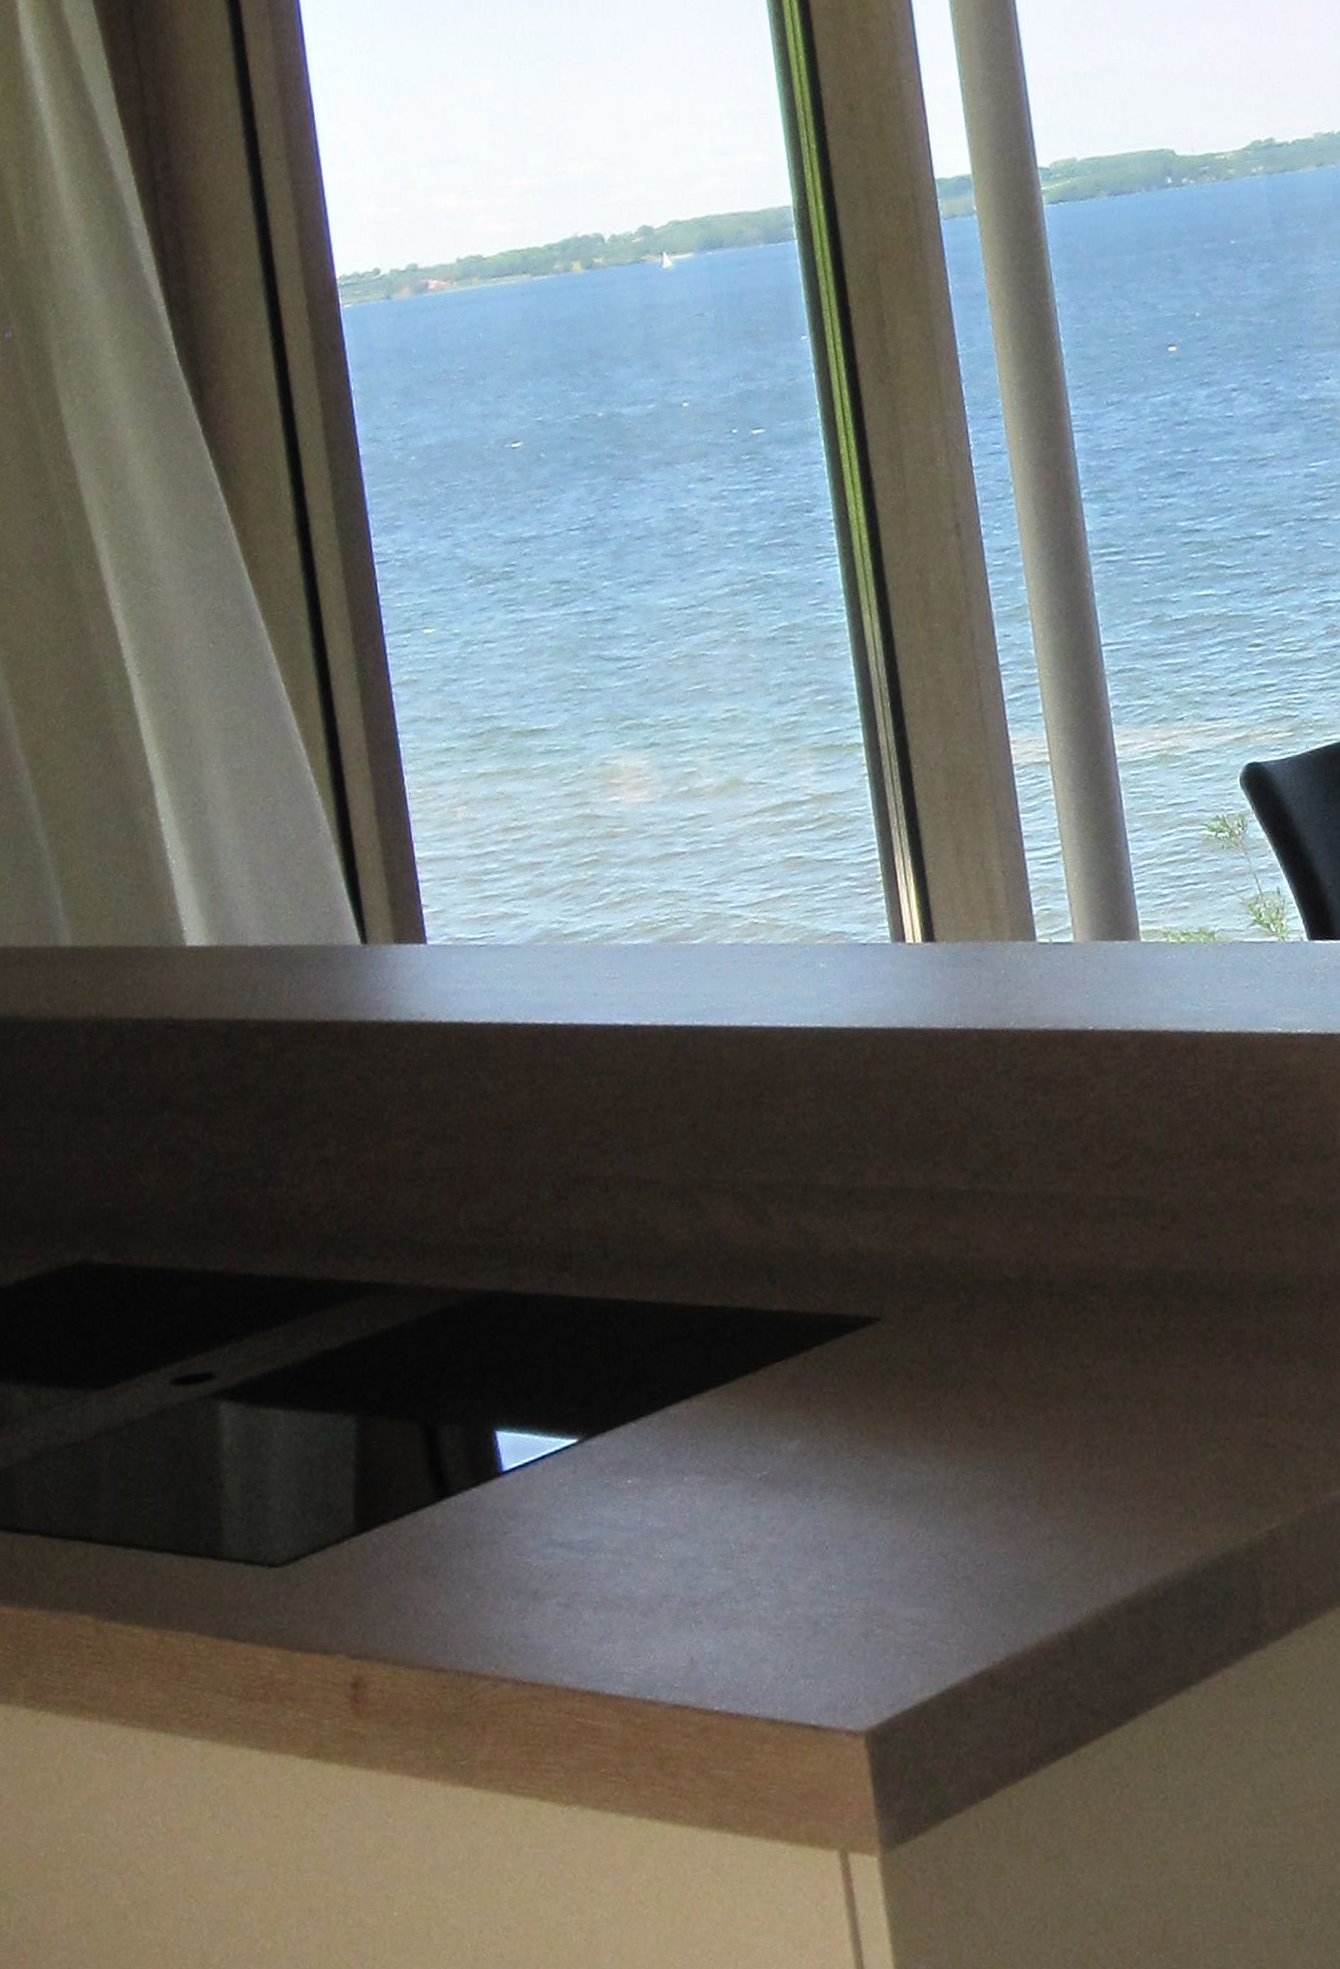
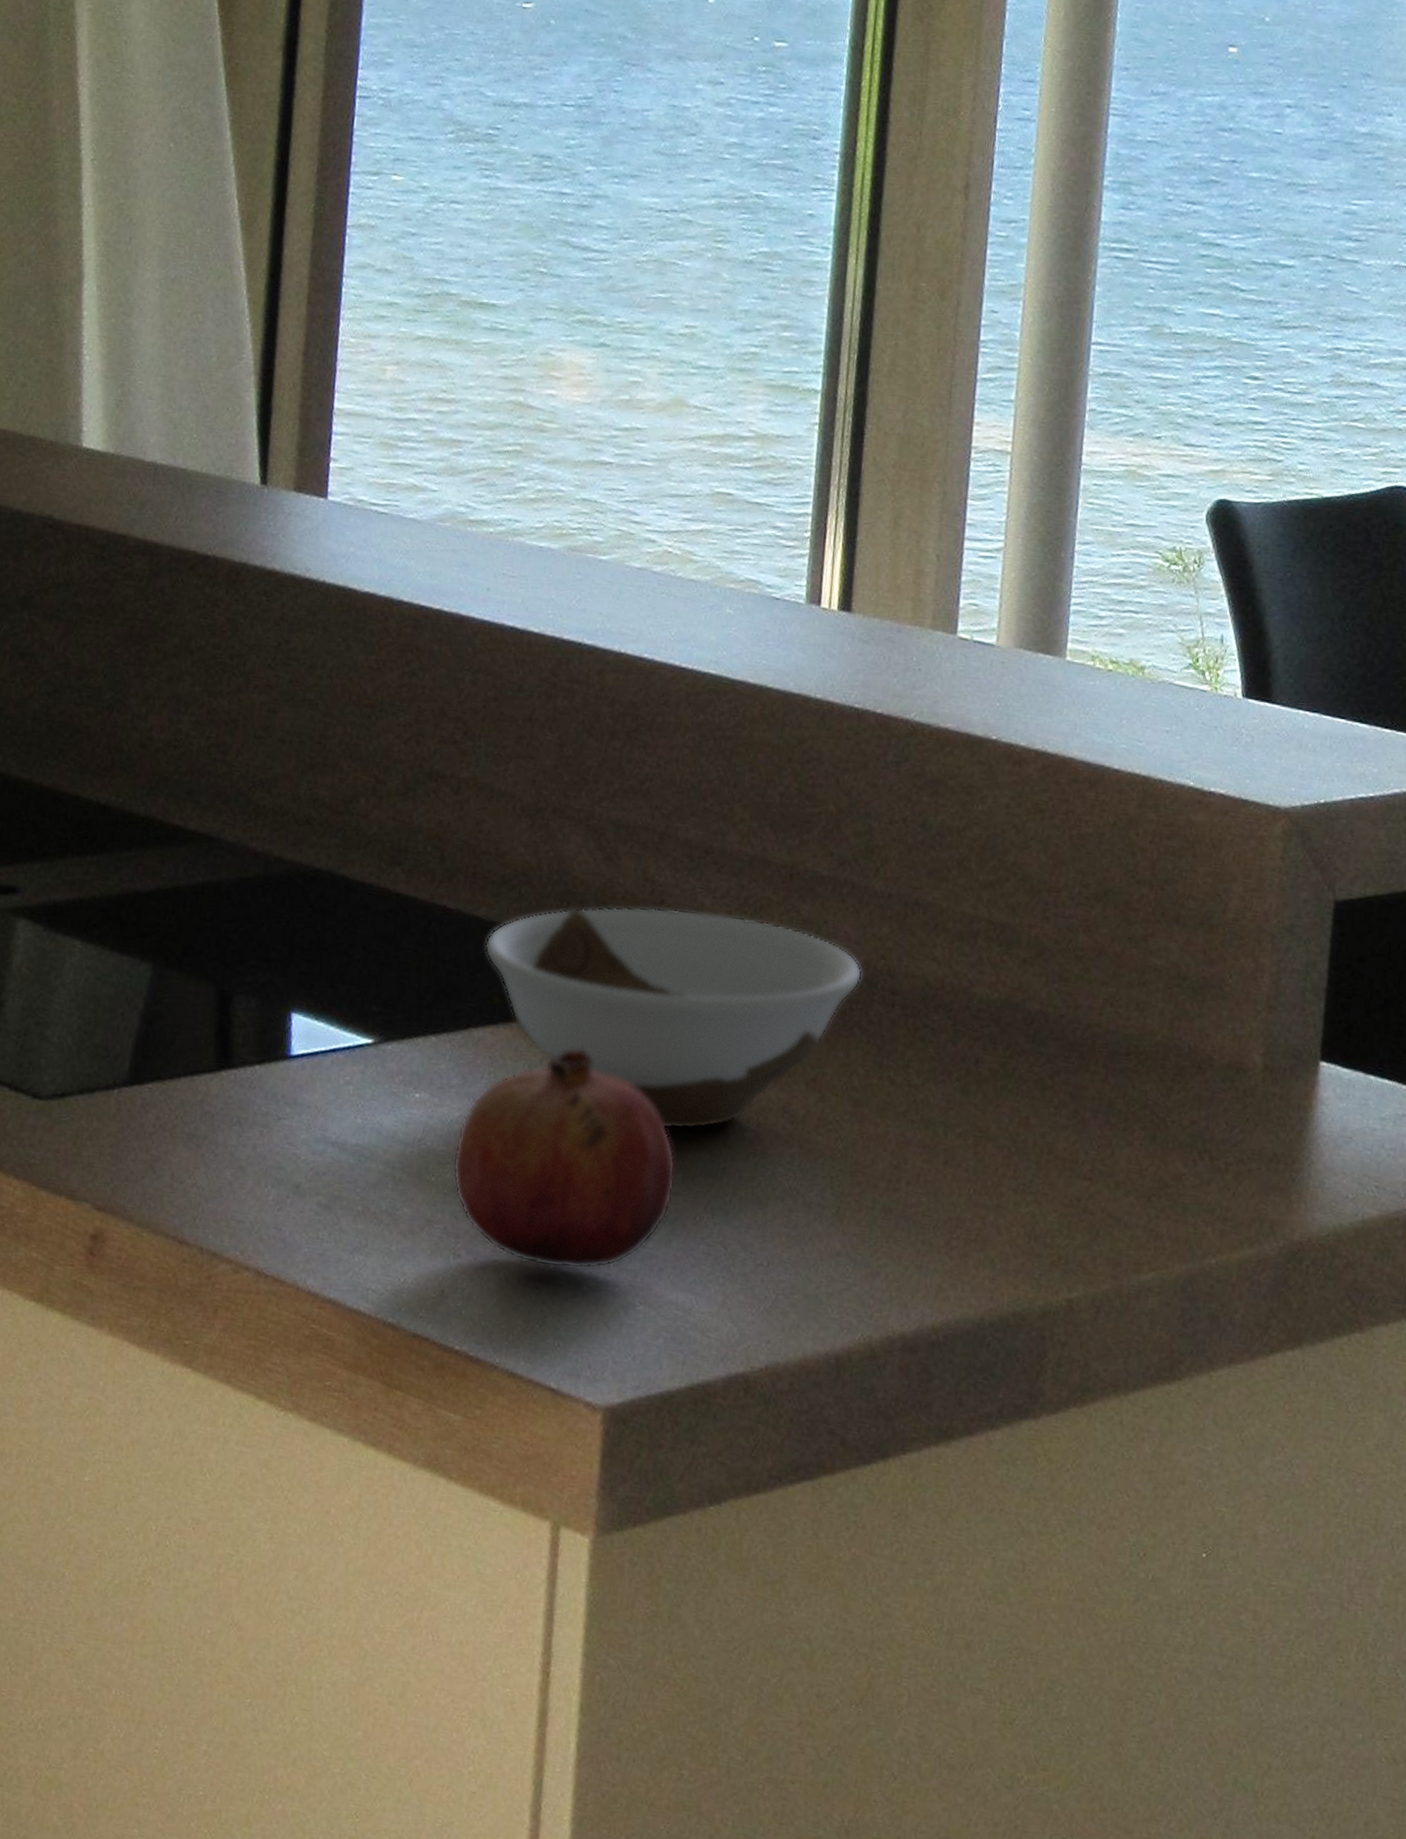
bowl: none [662,1245,1018,1459] -> present [485,906,863,1130]
fruit: none [674,1403,887,1614] -> present [452,1049,677,1270]

